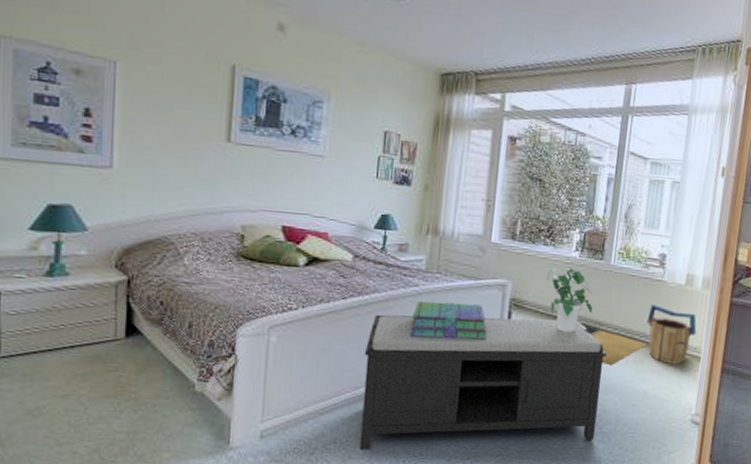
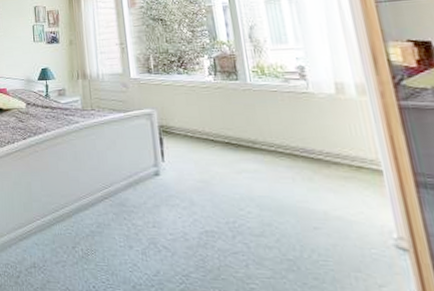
bench: present [359,314,607,451] -> none [45,142,280,275]
stack of books: present [410,301,487,340] -> none [78,134,145,167]
potted plant: present [547,266,593,333] -> none [186,92,242,153]
door mat: present [583,325,647,366] -> none [235,145,311,185]
bucket: present [647,304,697,364] -> none [302,118,368,180]

